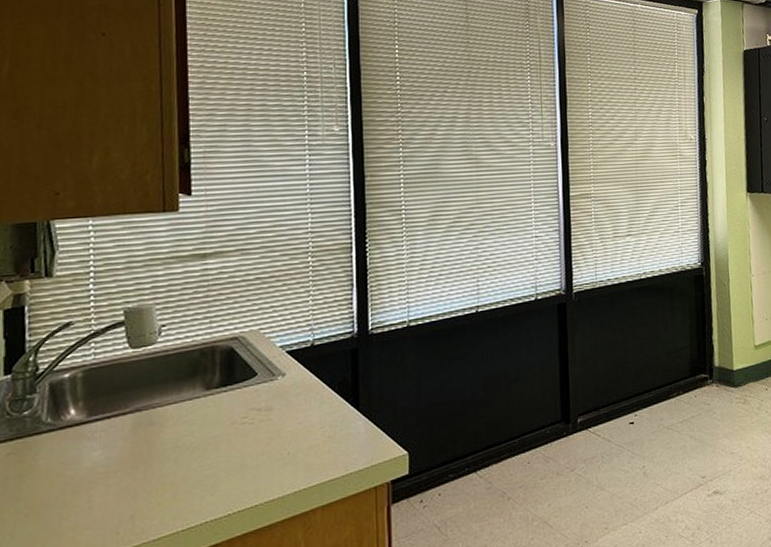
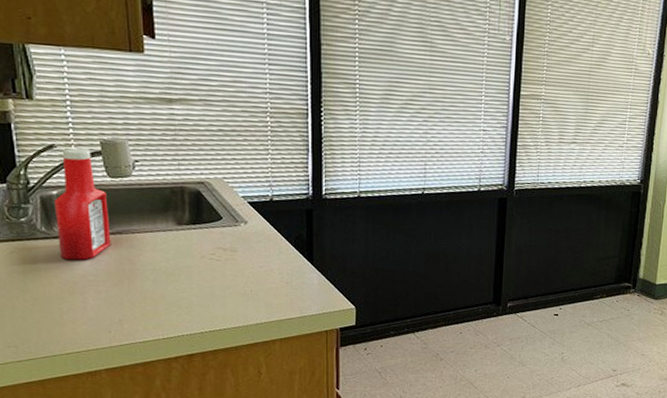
ketchup bottle: none [65,321,128,453] -> present [55,148,111,260]

